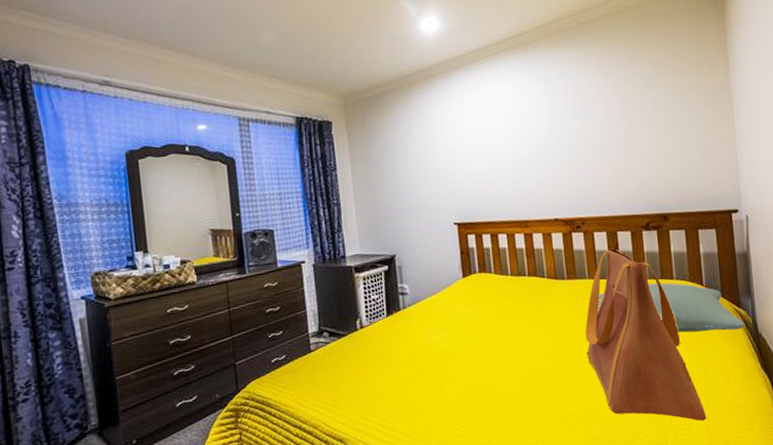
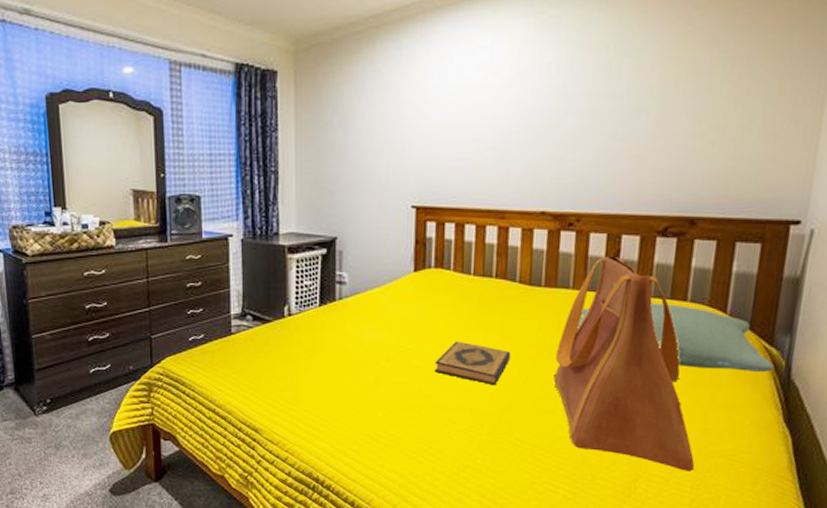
hardback book: none [490,333,551,369] -> present [434,341,511,386]

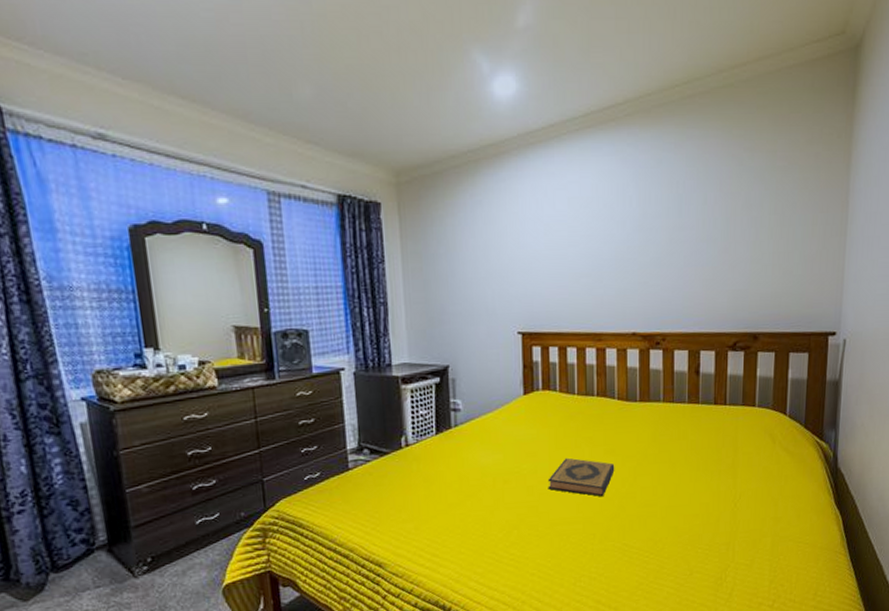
tote bag: present [553,256,695,472] -> none [652,370,771,557]
pillow: present [577,302,774,373] -> none [669,409,825,465]

